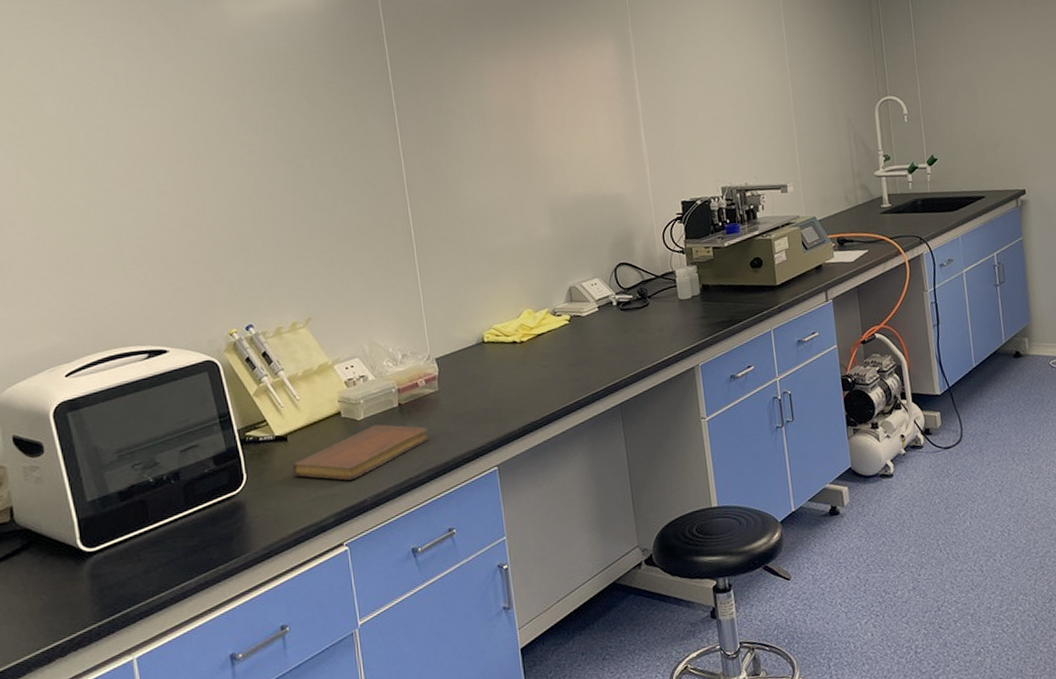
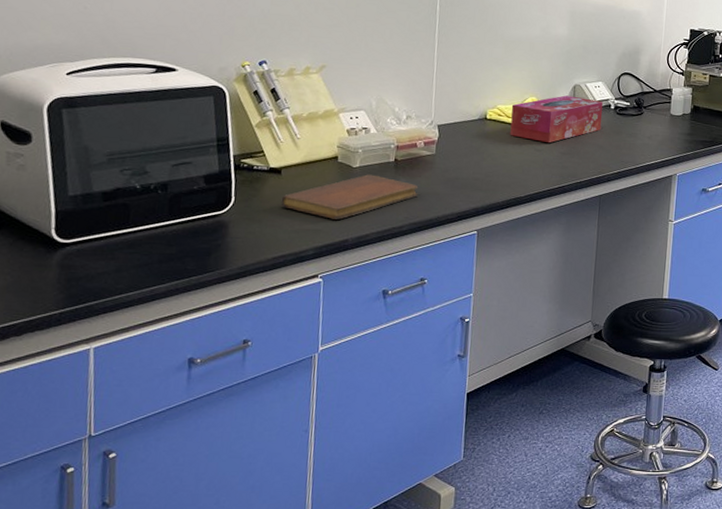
tissue box: none [507,299,607,356] -> present [510,95,603,143]

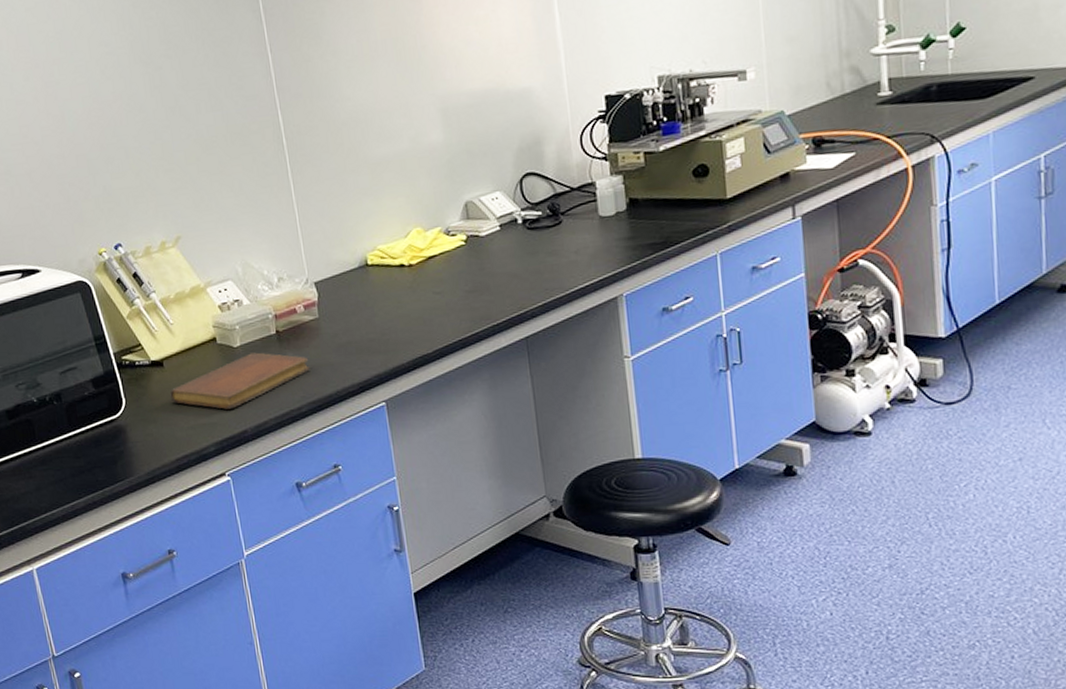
tissue box: present [510,95,603,143] -> none [394,216,511,282]

